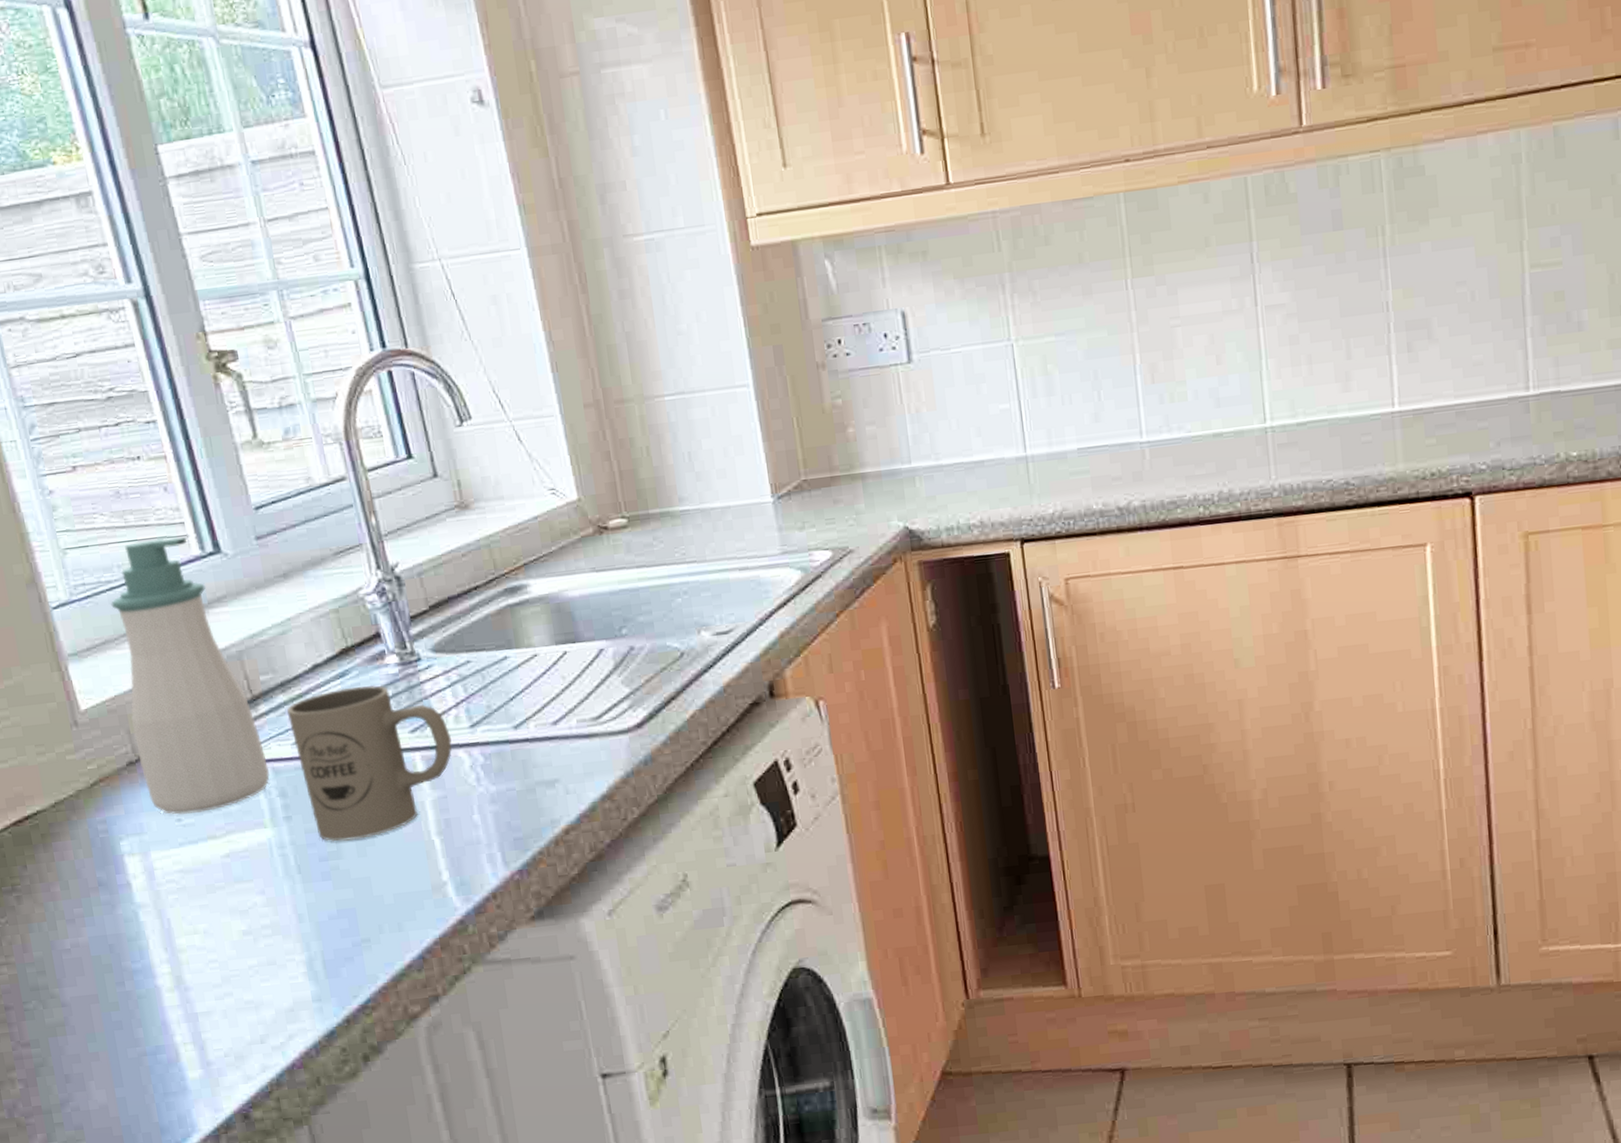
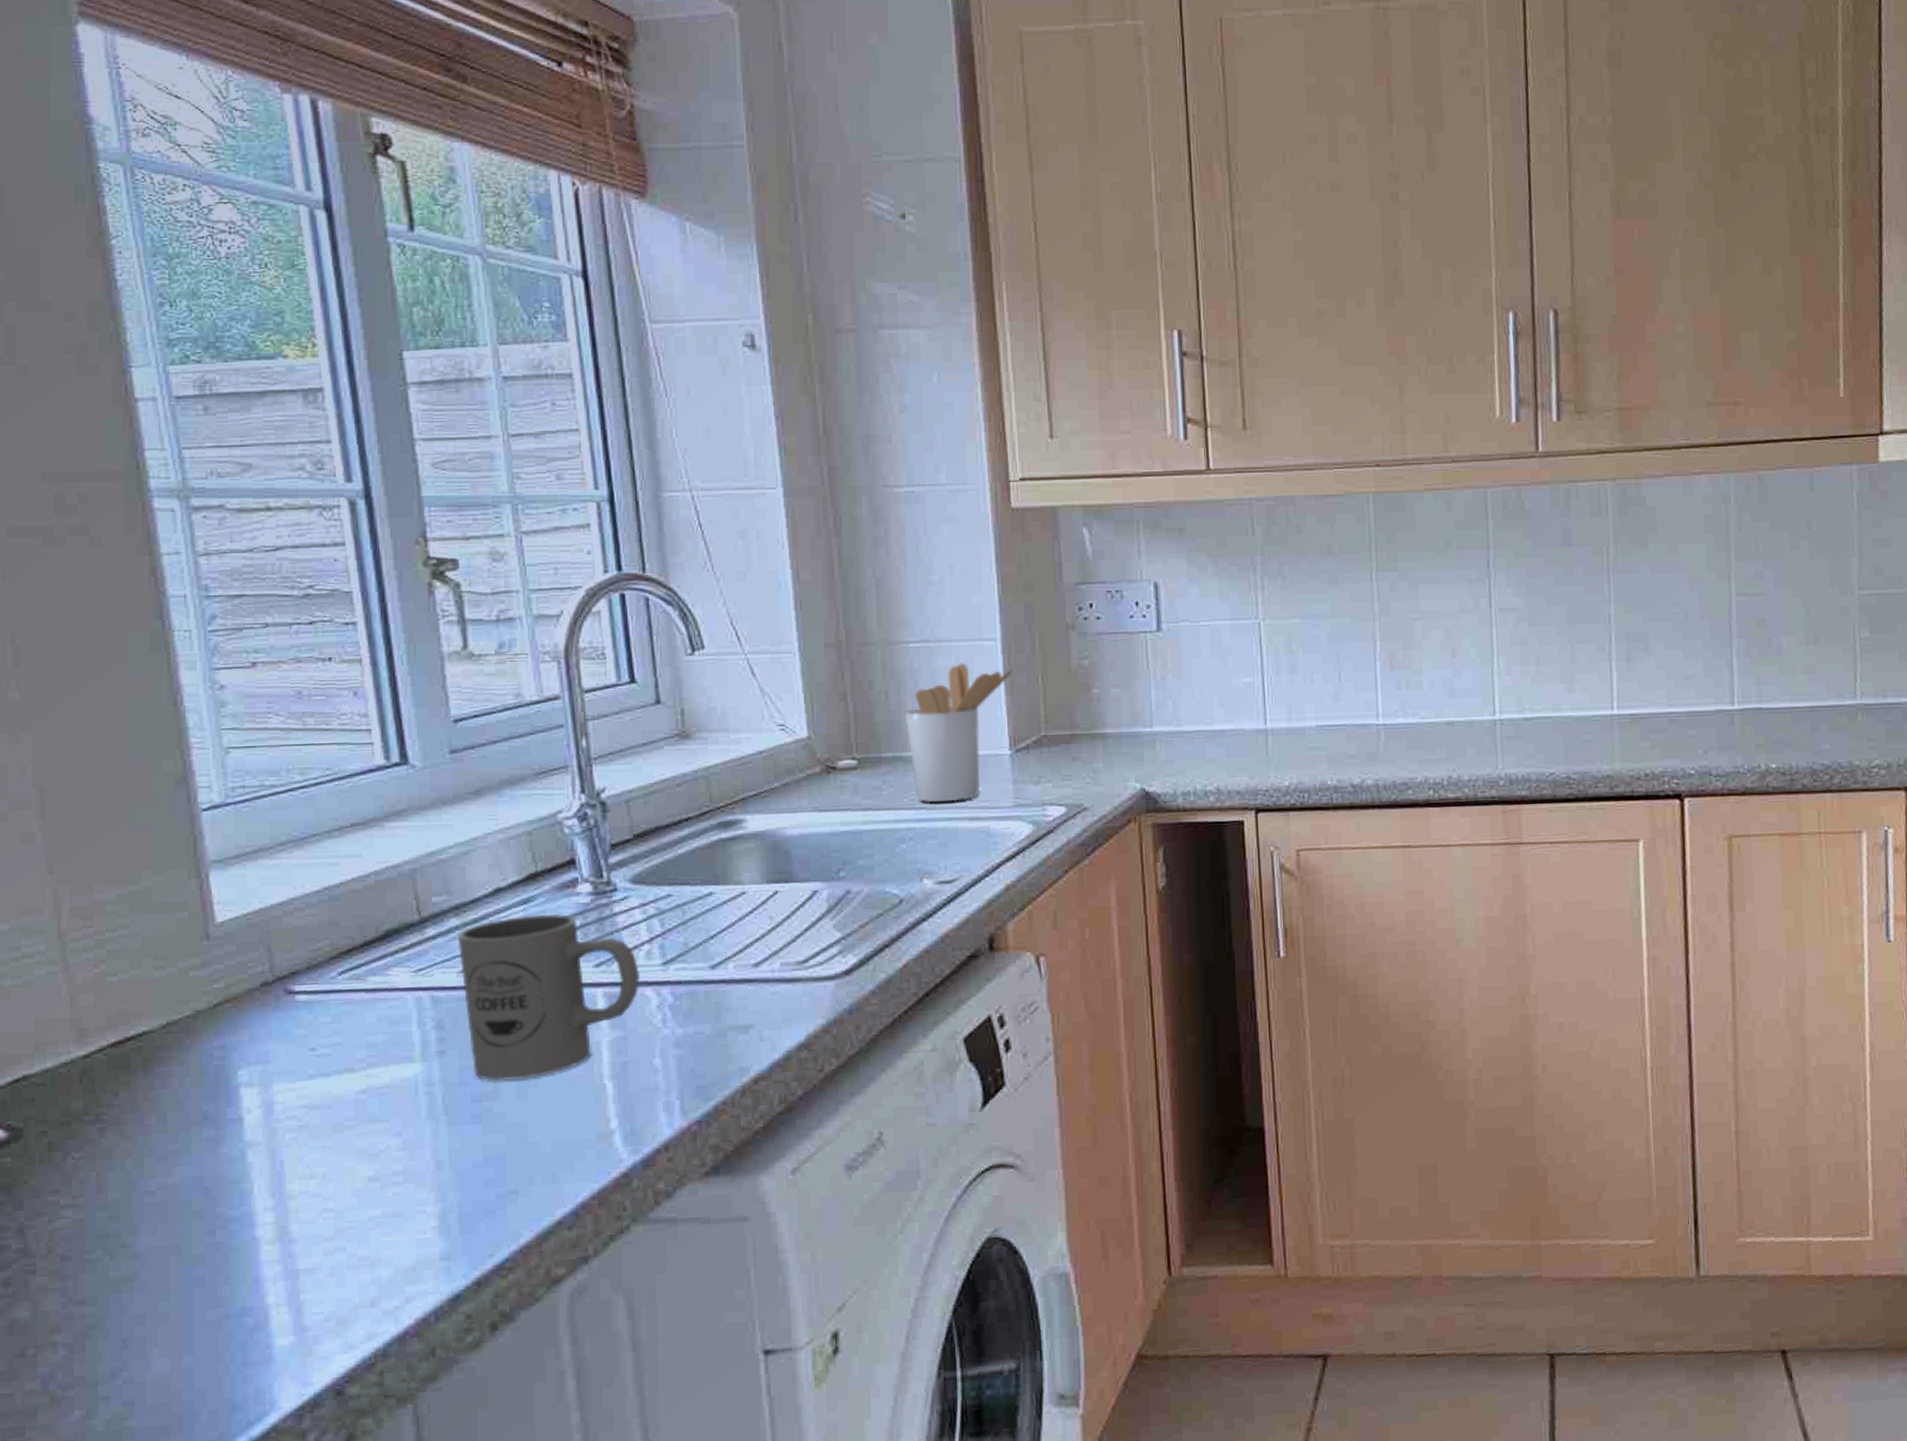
soap bottle: present [111,537,270,815] -> none [272,744,428,1043]
utensil holder: none [666,412,767,556] -> present [904,663,1012,803]

